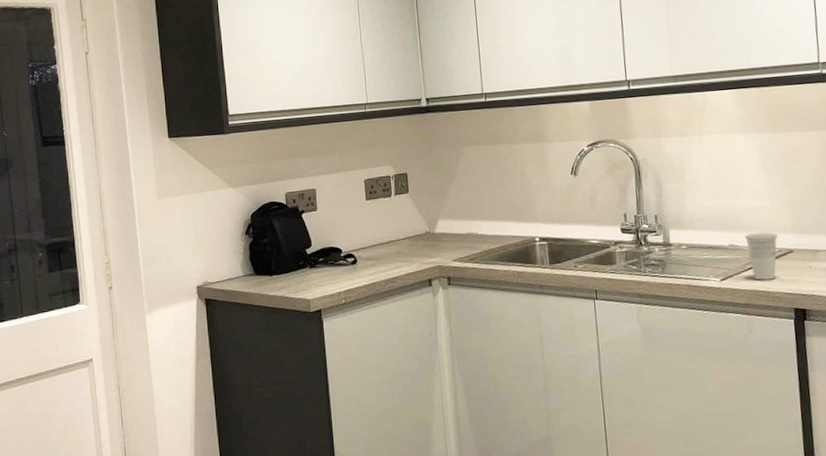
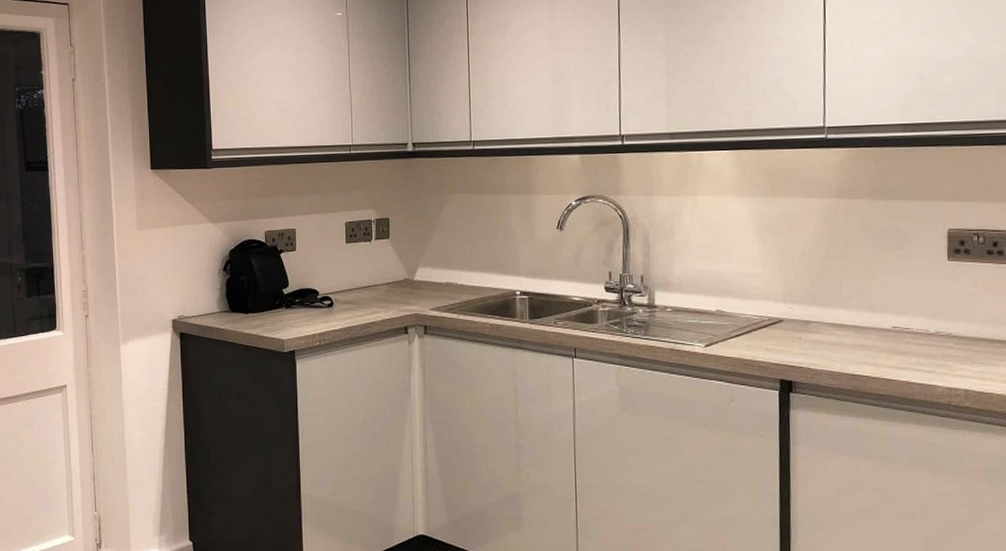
cup: present [745,232,778,281] -> none [733,300,768,349]

